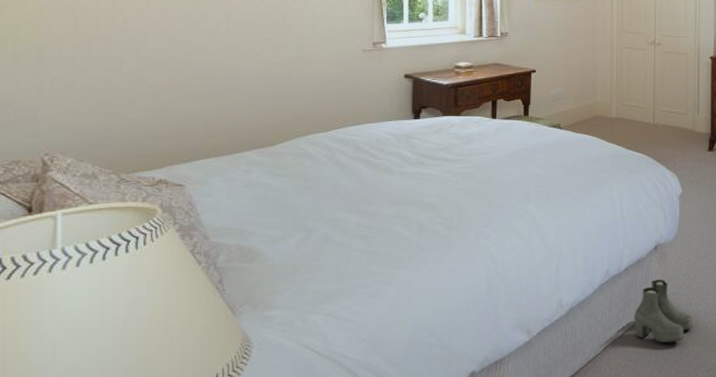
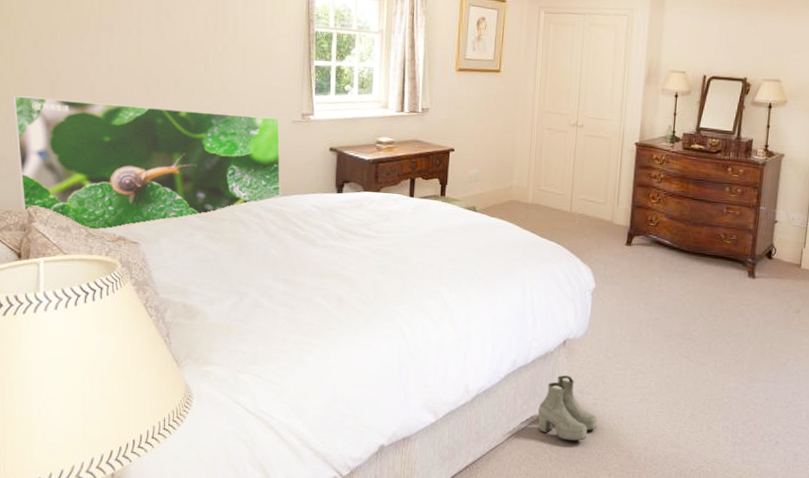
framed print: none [22,35,351,173] -> present [12,95,281,229]

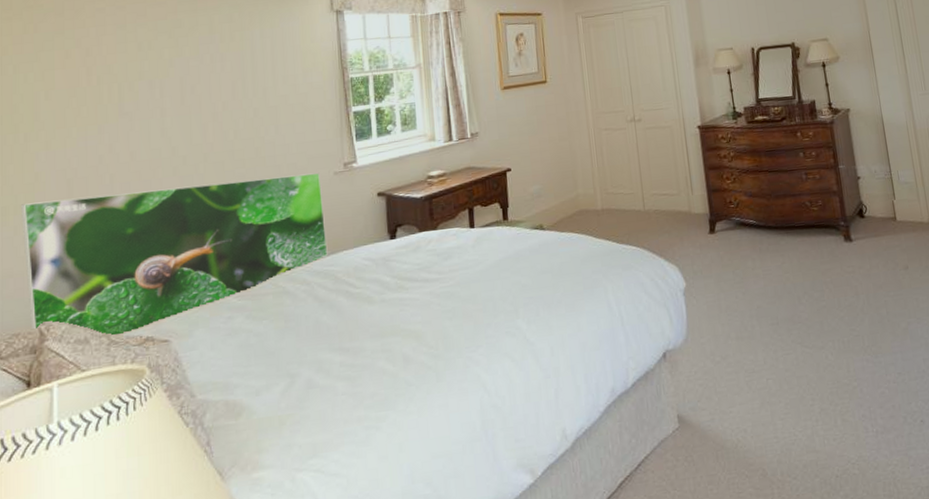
boots: present [538,375,598,441] -> none [649,393,720,472]

